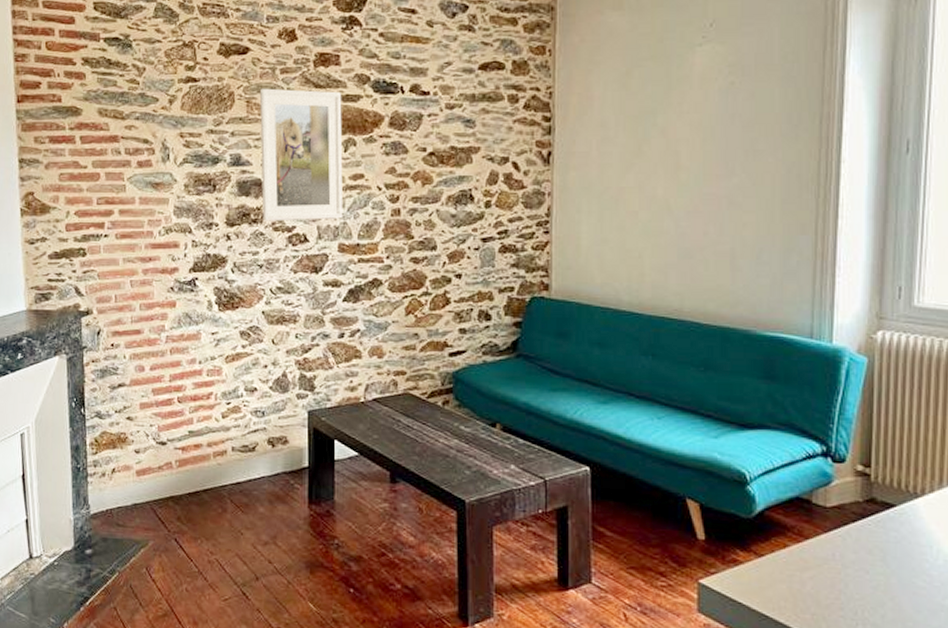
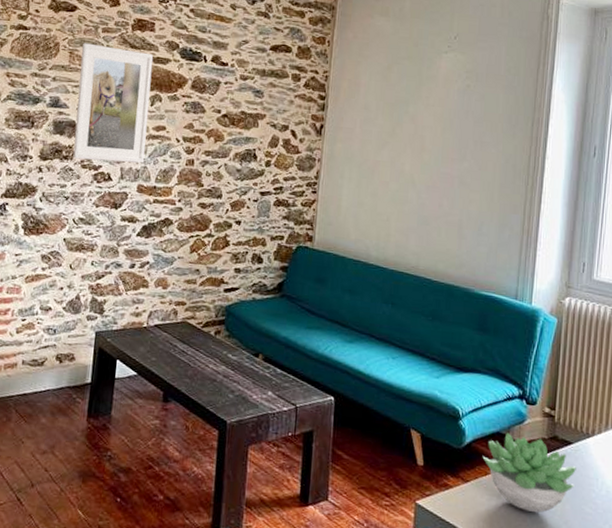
succulent plant: none [779,497,902,588] -> present [482,432,576,513]

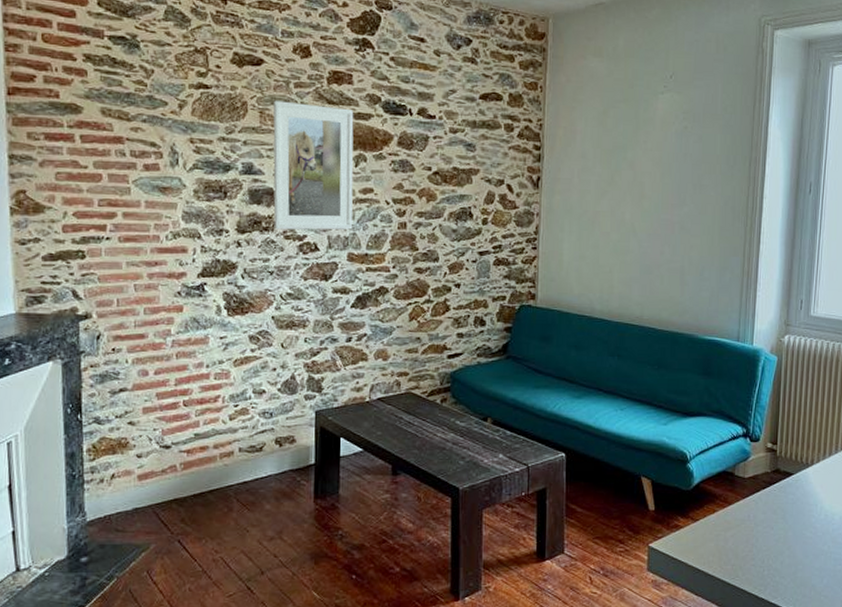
succulent plant: present [482,432,576,513] -> none [710,470,797,542]

